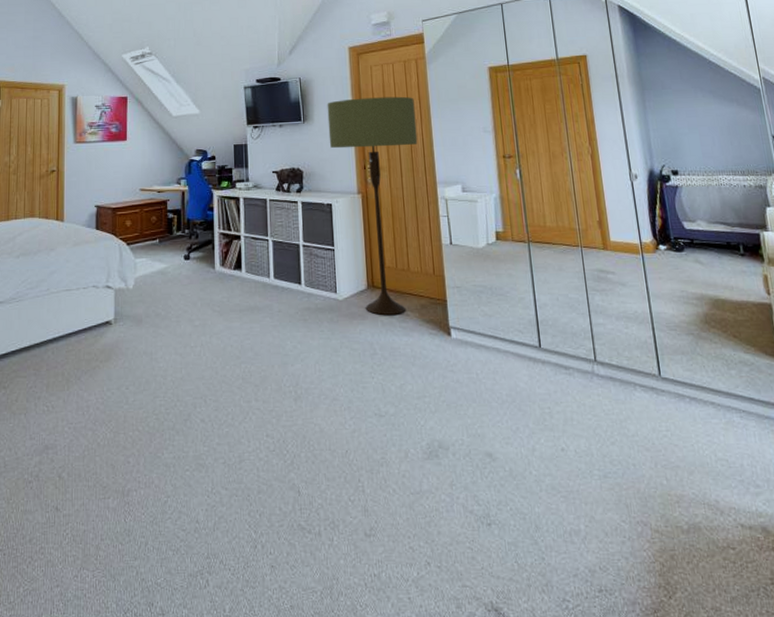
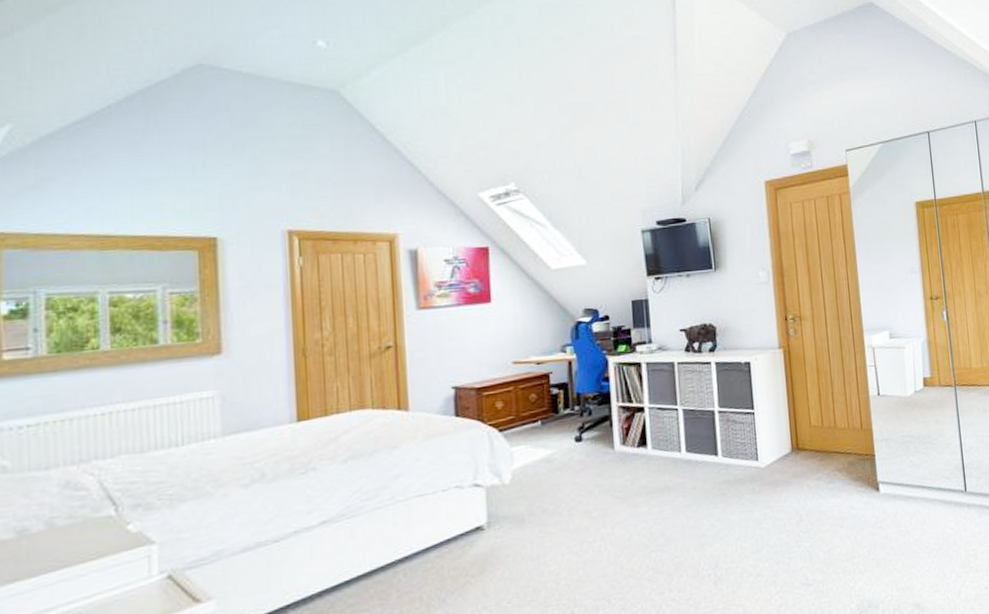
floor lamp: present [327,96,418,315] -> none [741,236,843,479]

